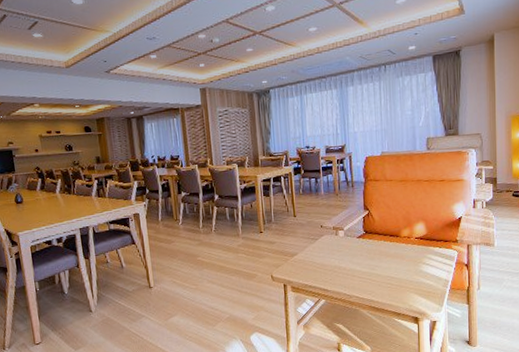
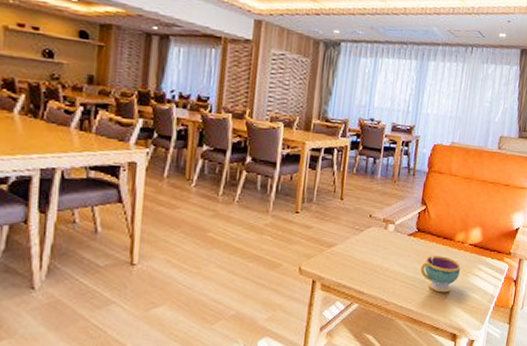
teacup: none [374,251,411,283] -> present [420,256,460,293]

